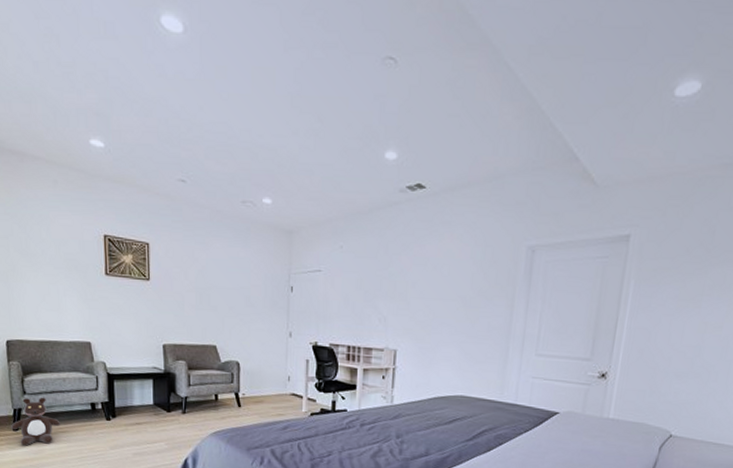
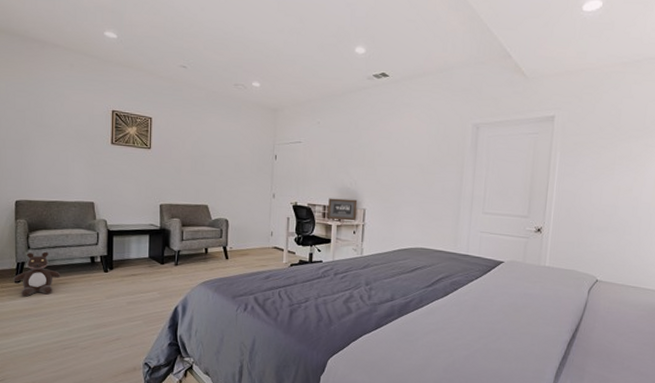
picture frame: none [352,337,387,364] -> present [328,198,358,221]

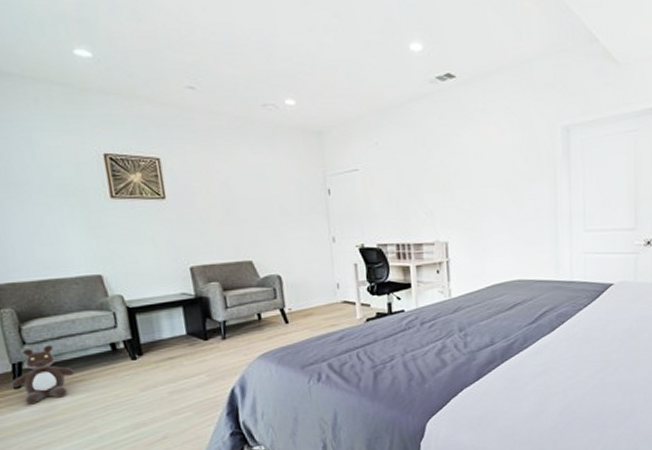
picture frame: present [328,198,358,221] -> none [401,232,439,260]

